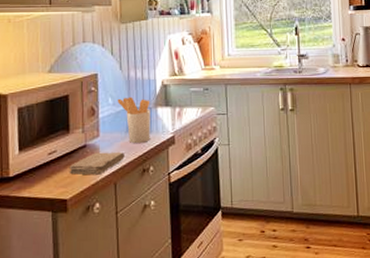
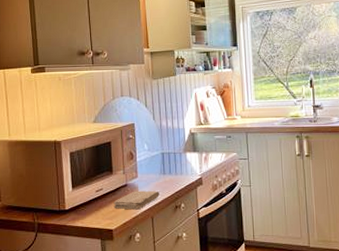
utensil holder: present [117,96,150,144] -> none [152,143,181,184]

